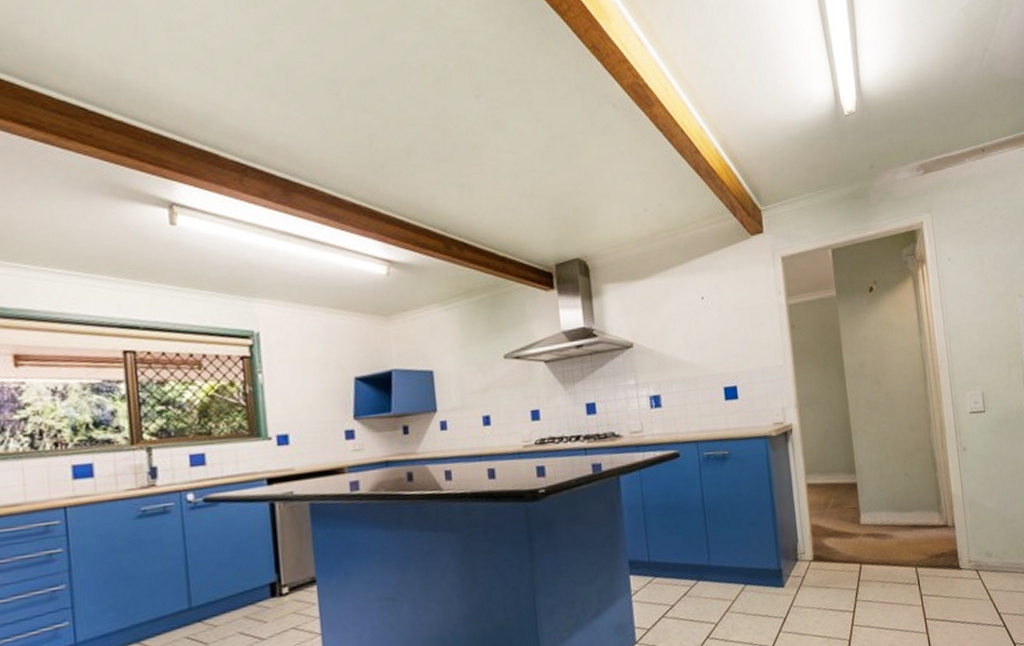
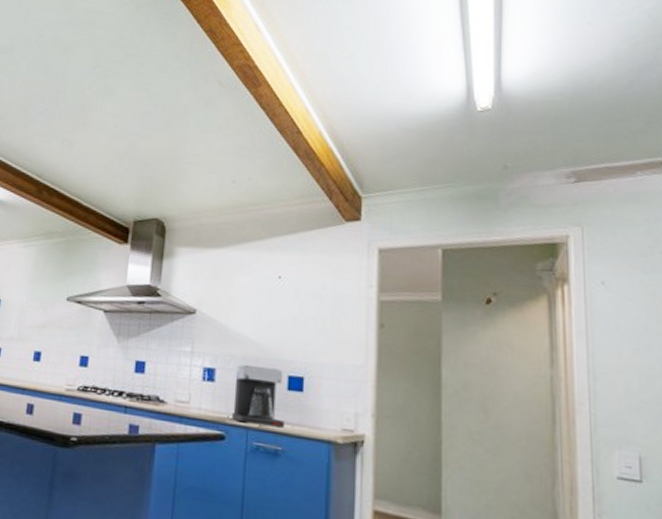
coffee maker: none [679,383,728,439] -> present [232,365,285,429]

